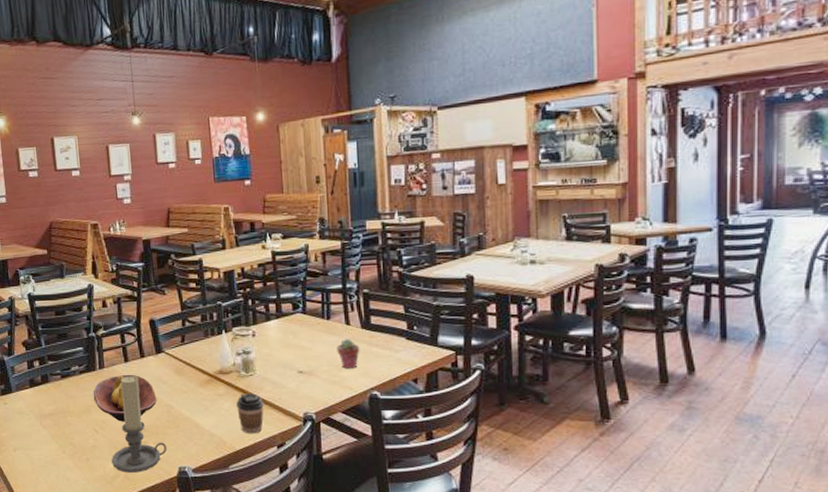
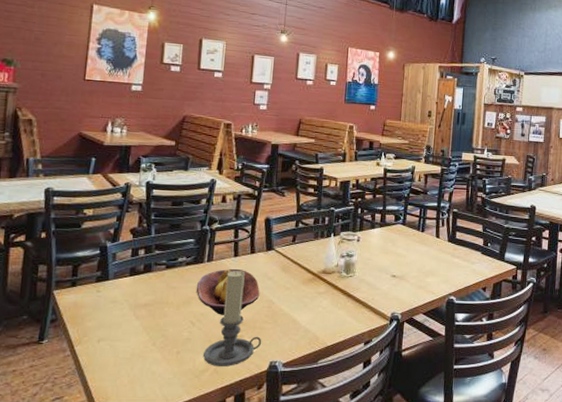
coffee cup: present [236,393,264,434] -> none [333,293,358,331]
potted succulent: present [336,339,360,369] -> none [426,250,445,276]

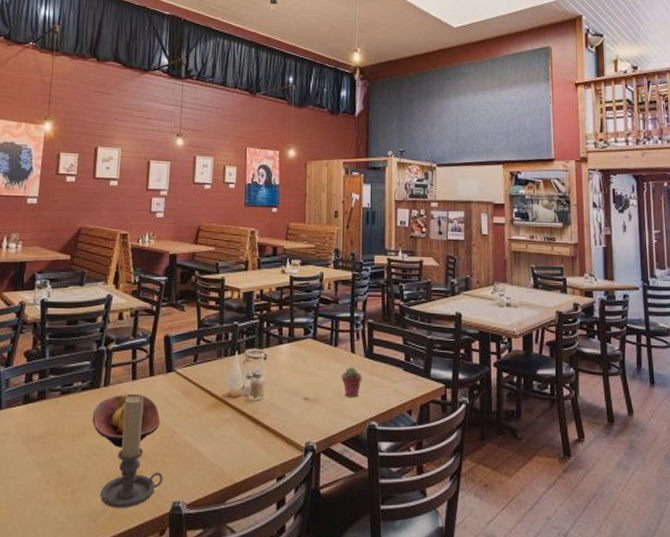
potted succulent: none [426,250,445,276] -> present [341,367,362,397]

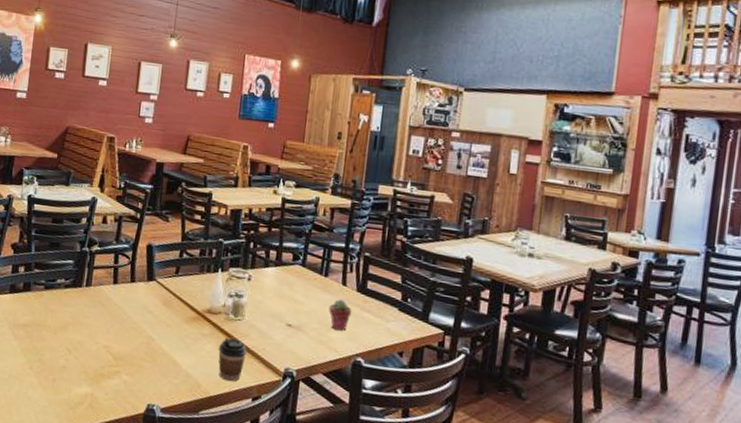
fruit bowl: present [92,393,160,448] -> none [73,296,139,347]
candle holder: present [100,396,164,508] -> none [79,299,140,403]
coffee cup: none [241,420,268,465] -> present [218,337,247,382]

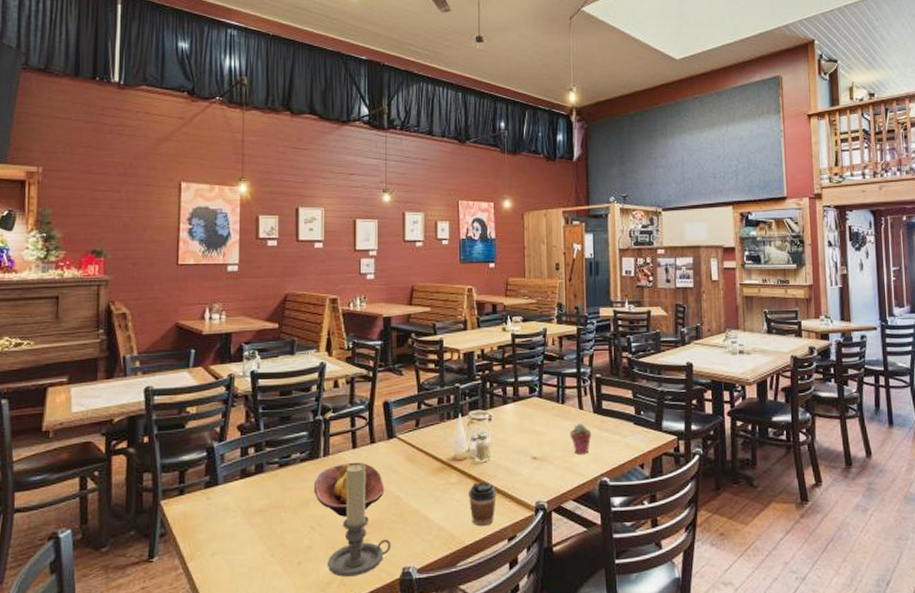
fruit bowl: none [73,296,139,347] -> present [313,462,385,517]
candle holder: none [79,299,140,403] -> present [328,464,392,577]

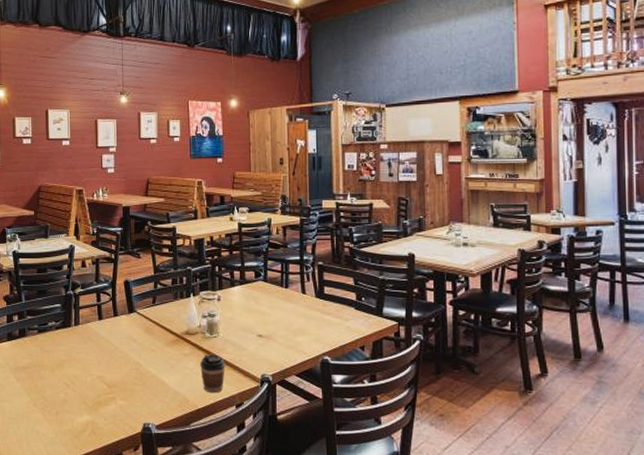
fruit bowl: present [313,462,385,517] -> none [67,331,127,377]
candle holder: present [328,464,392,577] -> none [80,334,134,428]
potted succulent: present [570,423,592,454] -> none [293,307,314,334]

